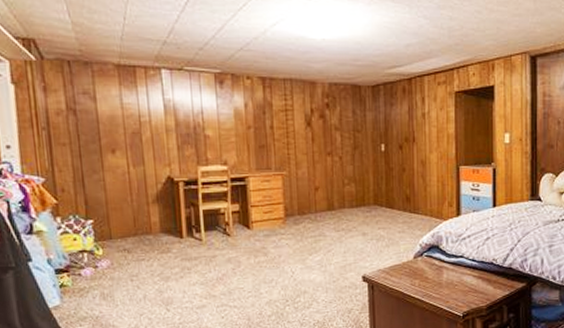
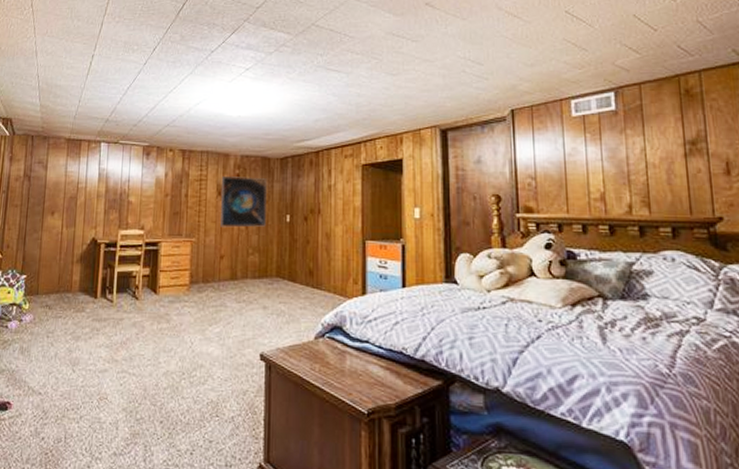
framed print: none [309,106,360,159] -> present [221,176,268,228]

